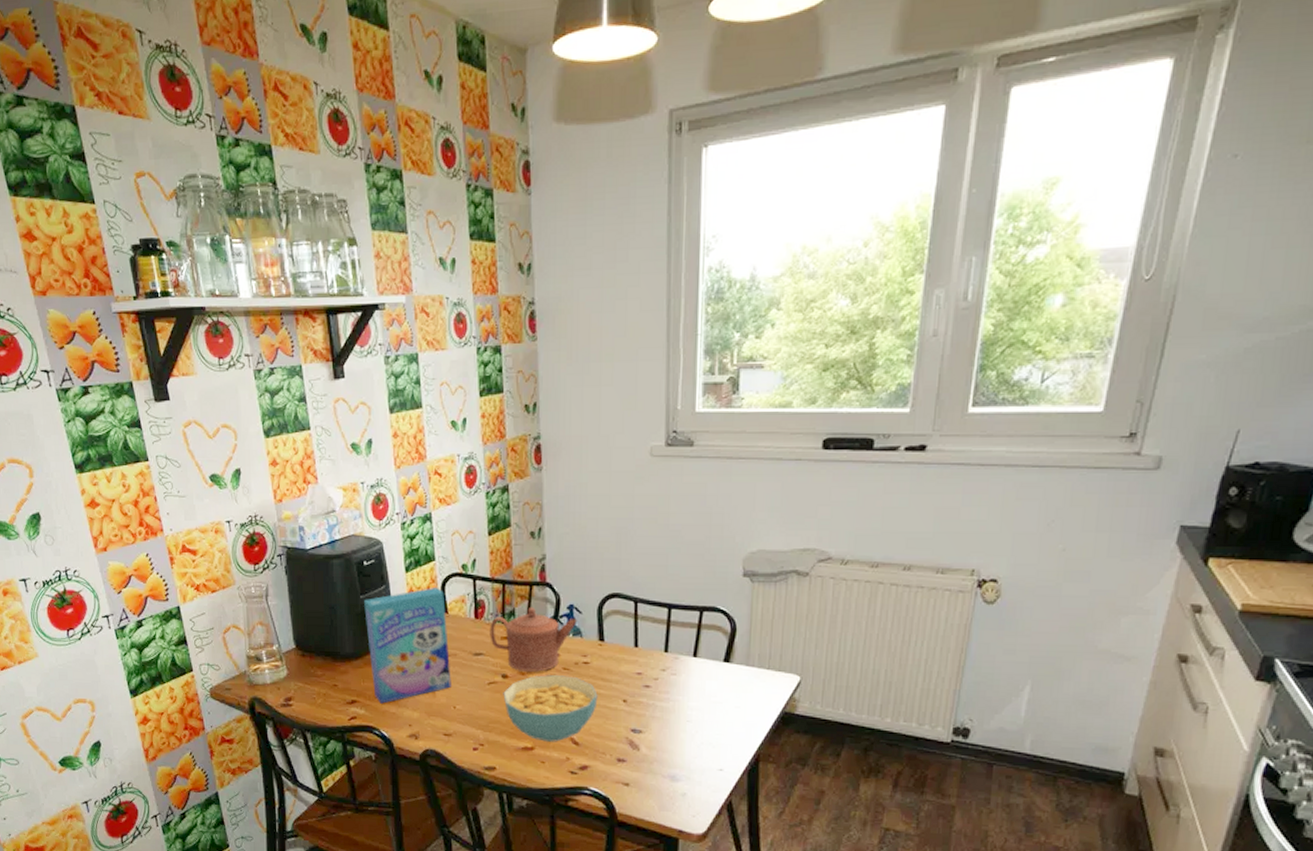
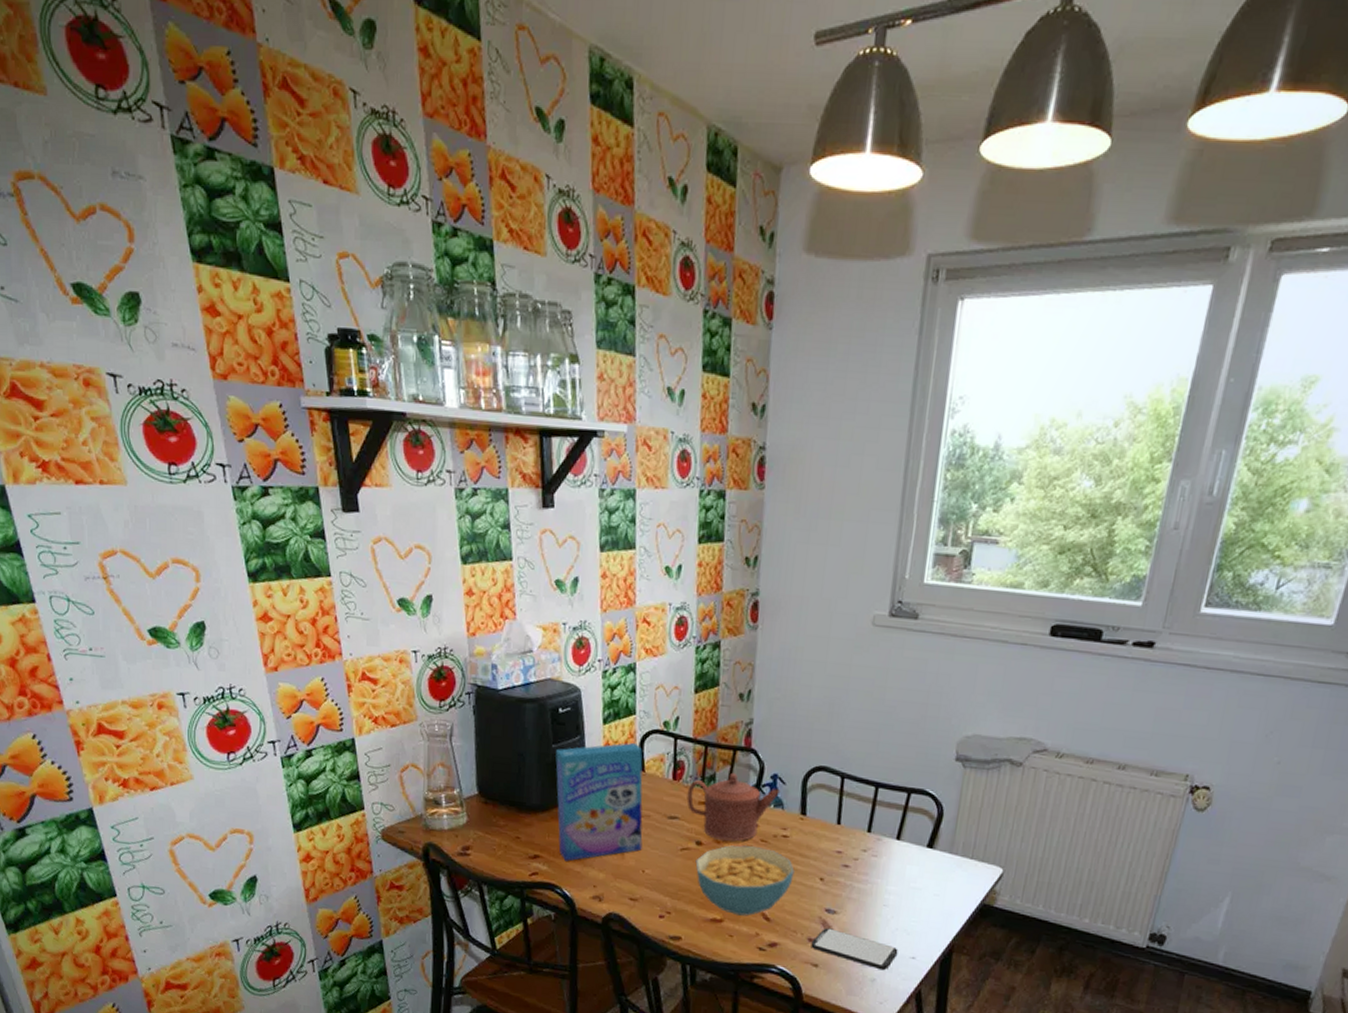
smartphone: none [620,747,706,785] -> present [811,928,898,971]

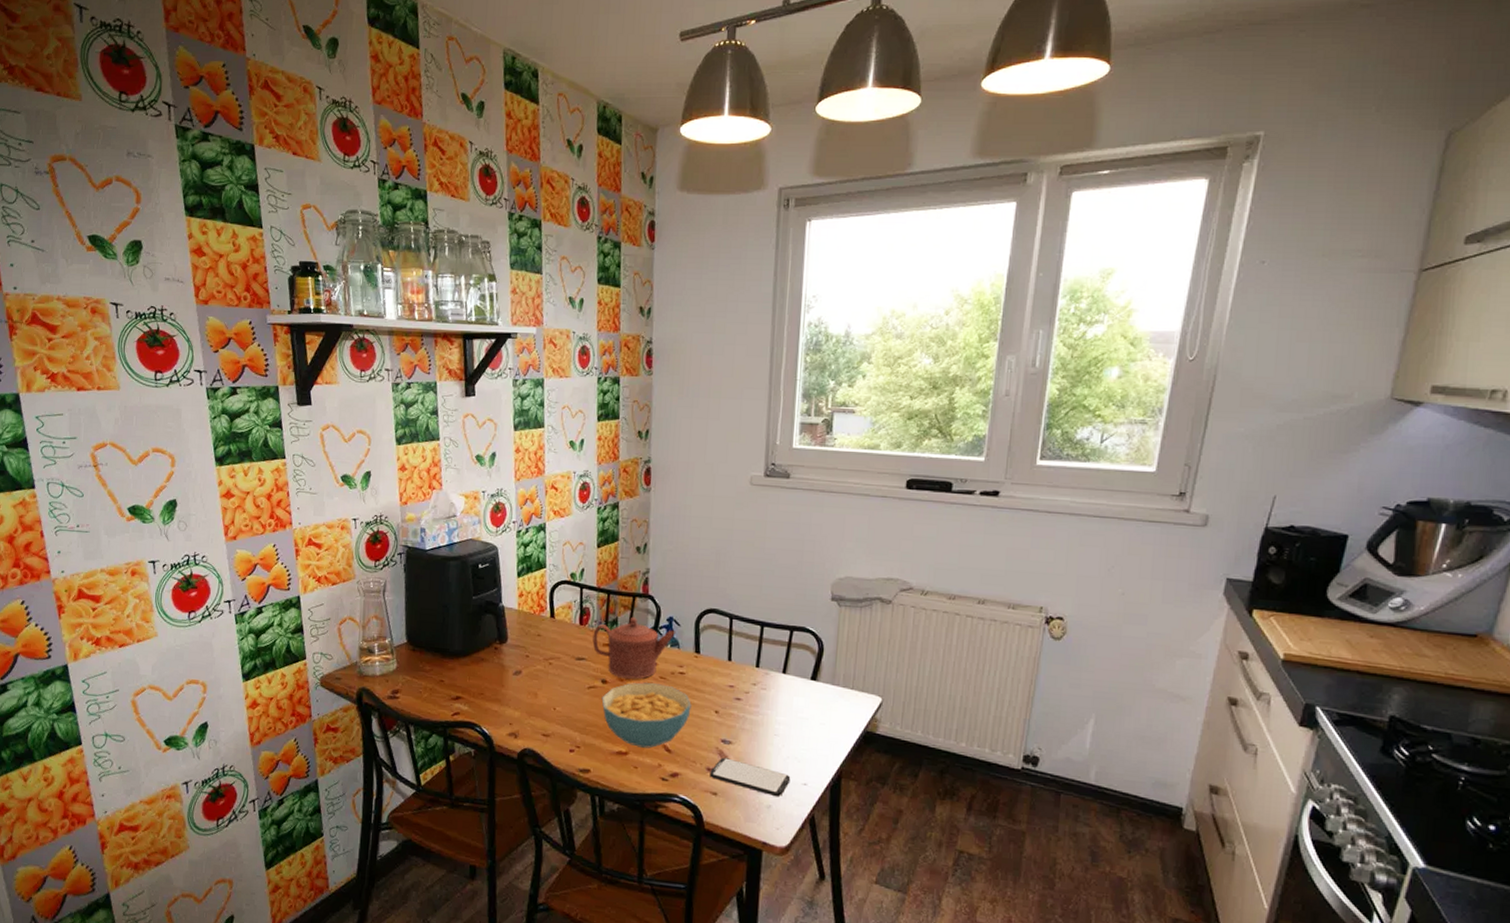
cereal box: present [555,742,643,861] -> none [476,592,554,702]

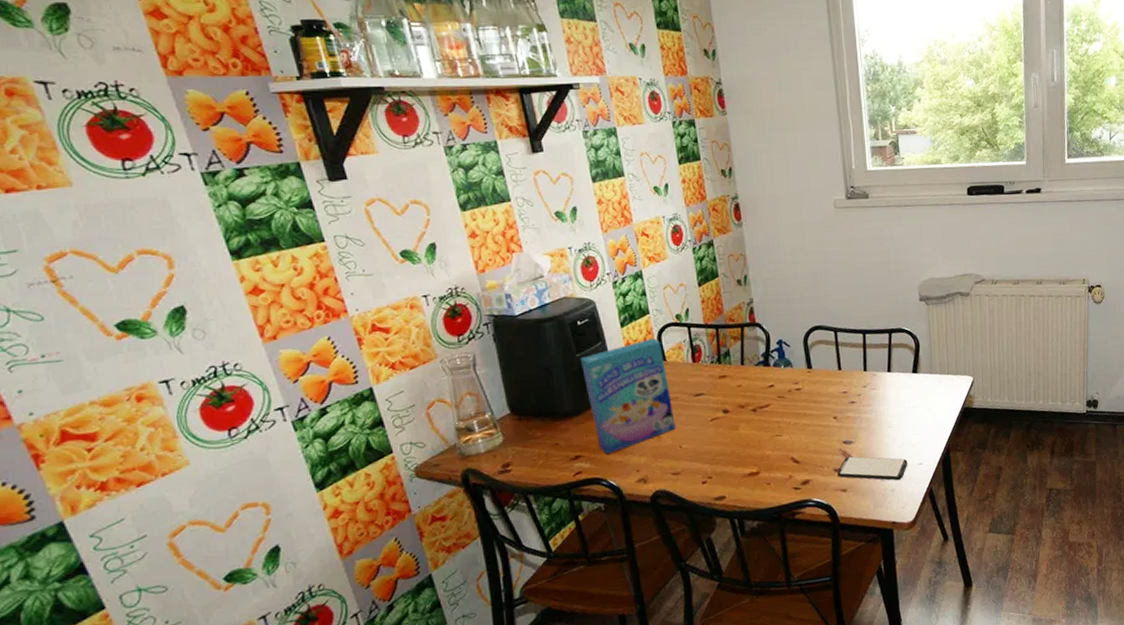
cereal box: none [476,592,554,702] -> present [581,337,676,455]
teapot: present [592,616,676,680] -> none [707,346,787,405]
cereal bowl: present [601,682,692,749] -> none [725,403,812,465]

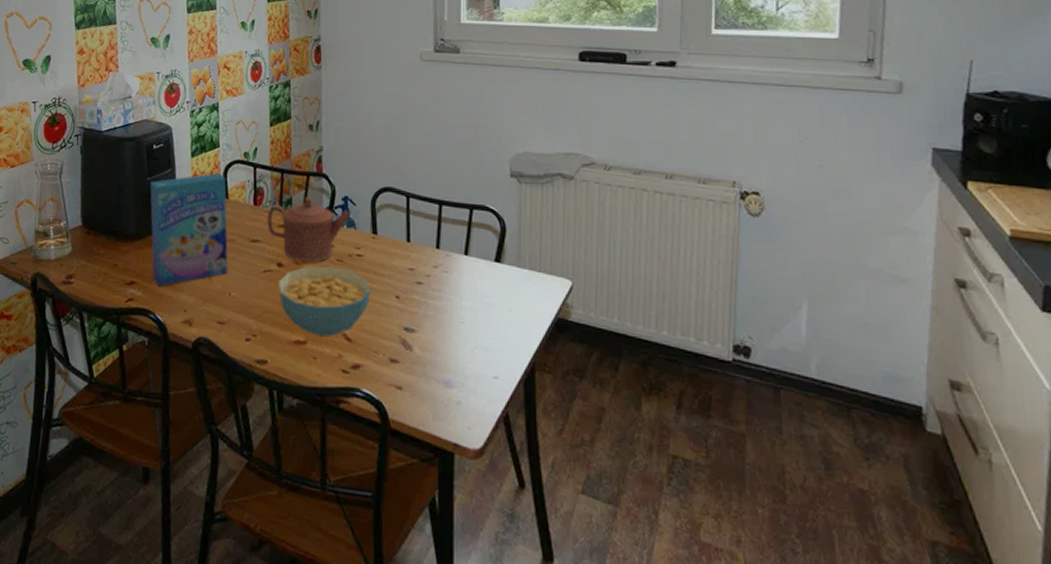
teapot: none [707,346,787,405] -> present [267,196,352,263]
cereal bowl: none [725,403,812,465] -> present [277,265,371,337]
smartphone: present [837,456,908,481] -> none [393,347,480,392]

